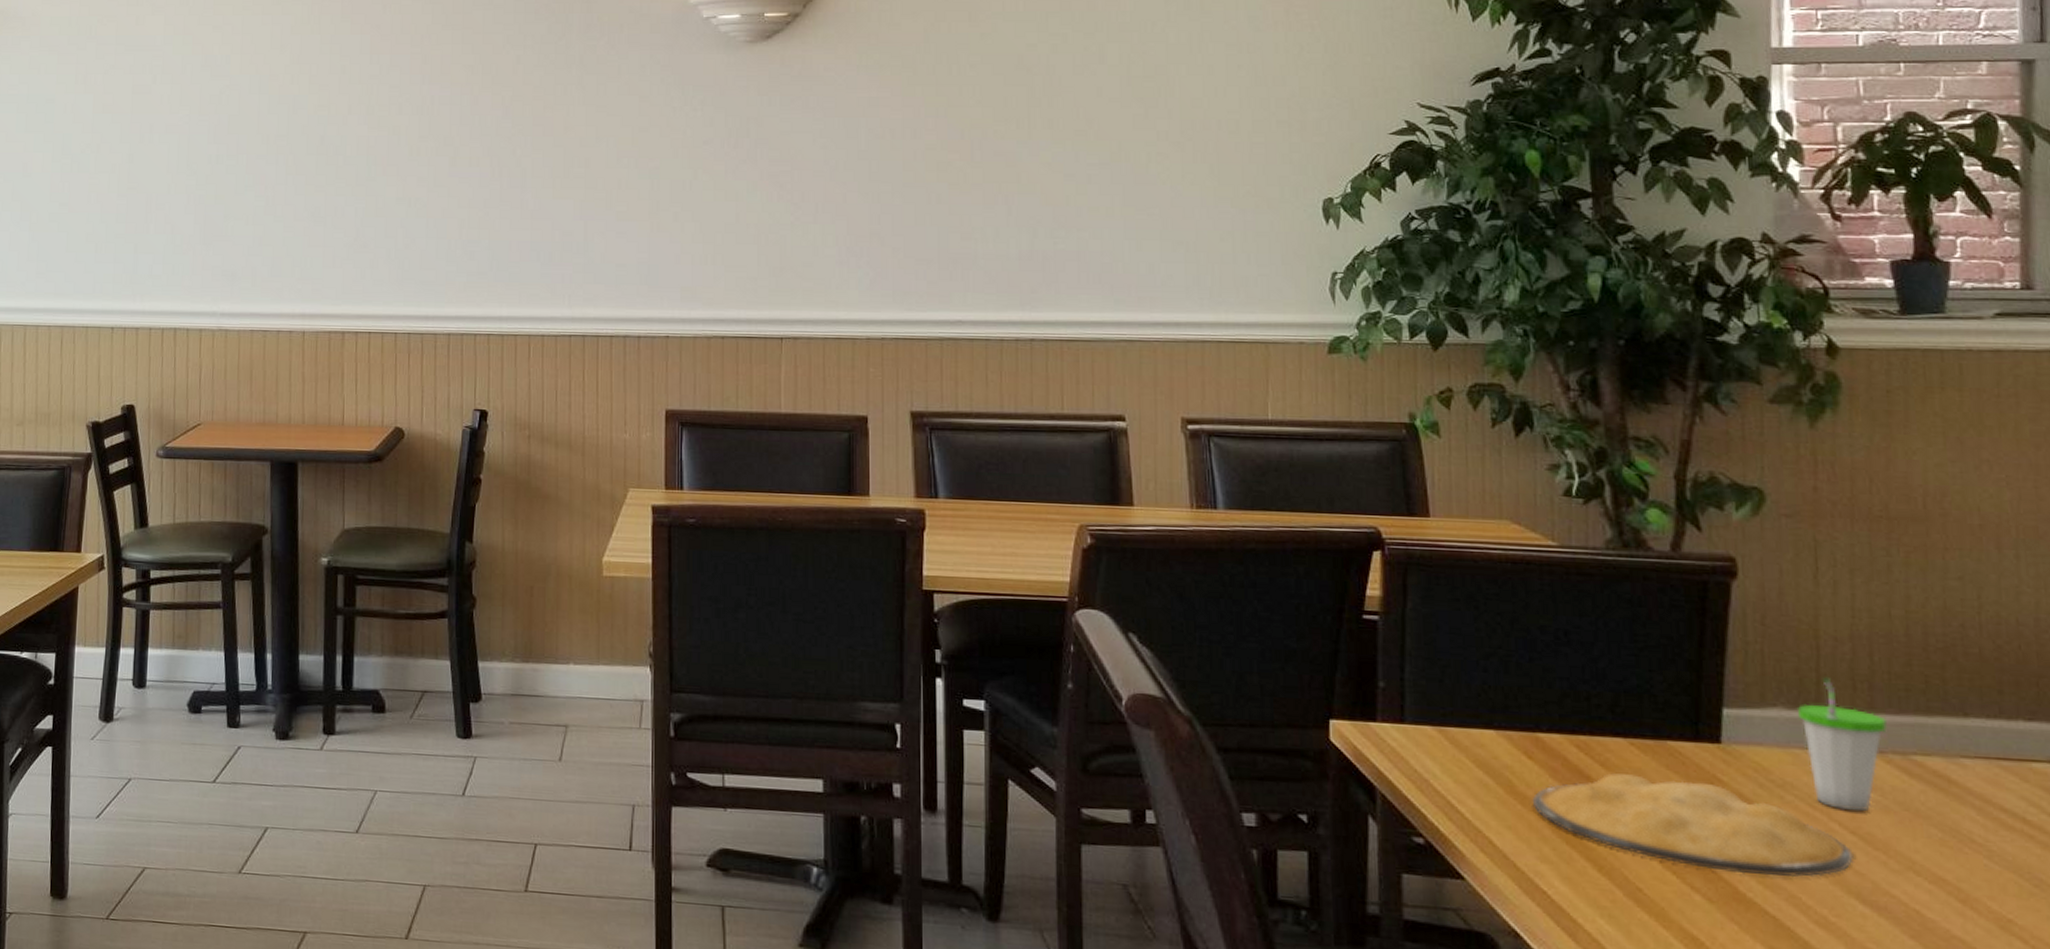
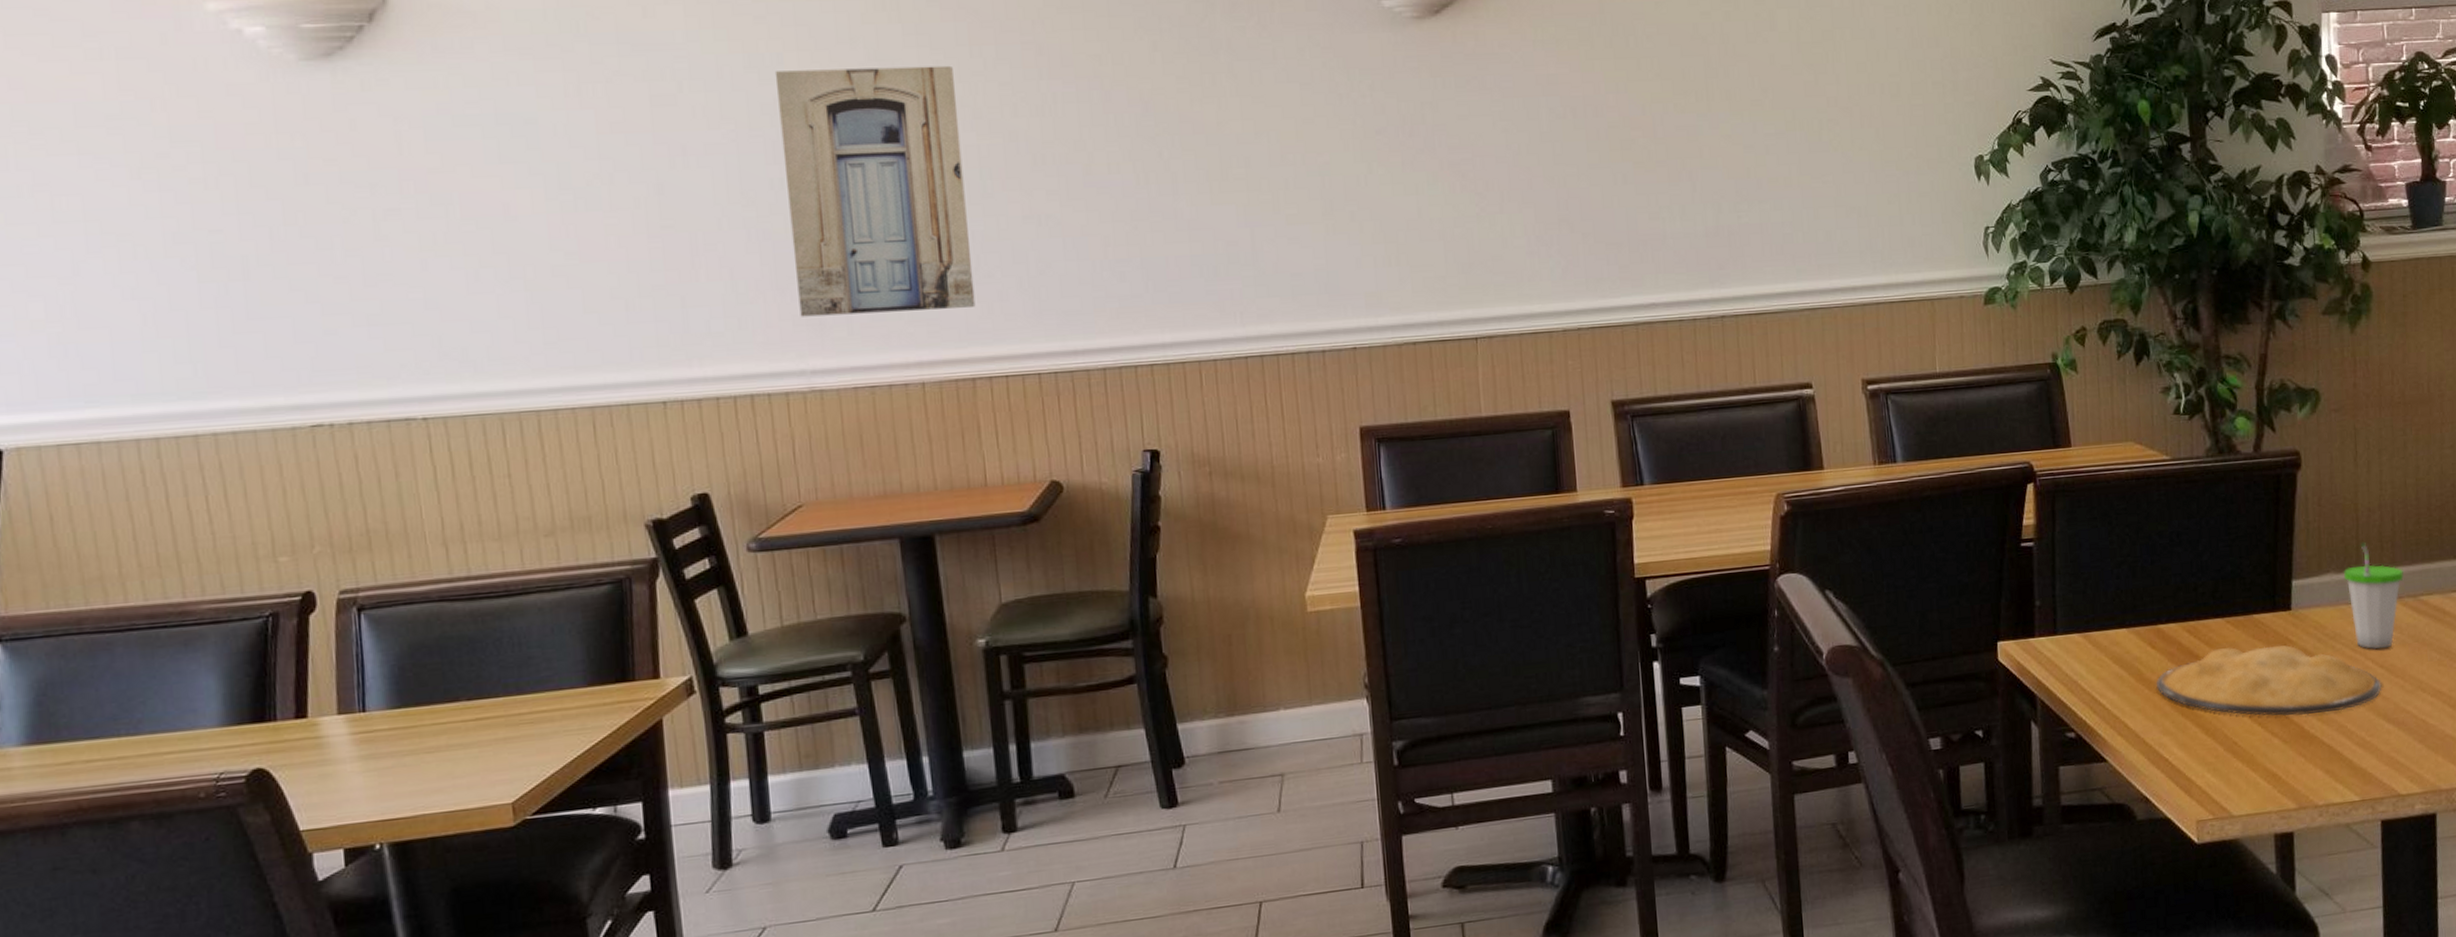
wall art: none [218,70,356,271] -> present [774,65,976,317]

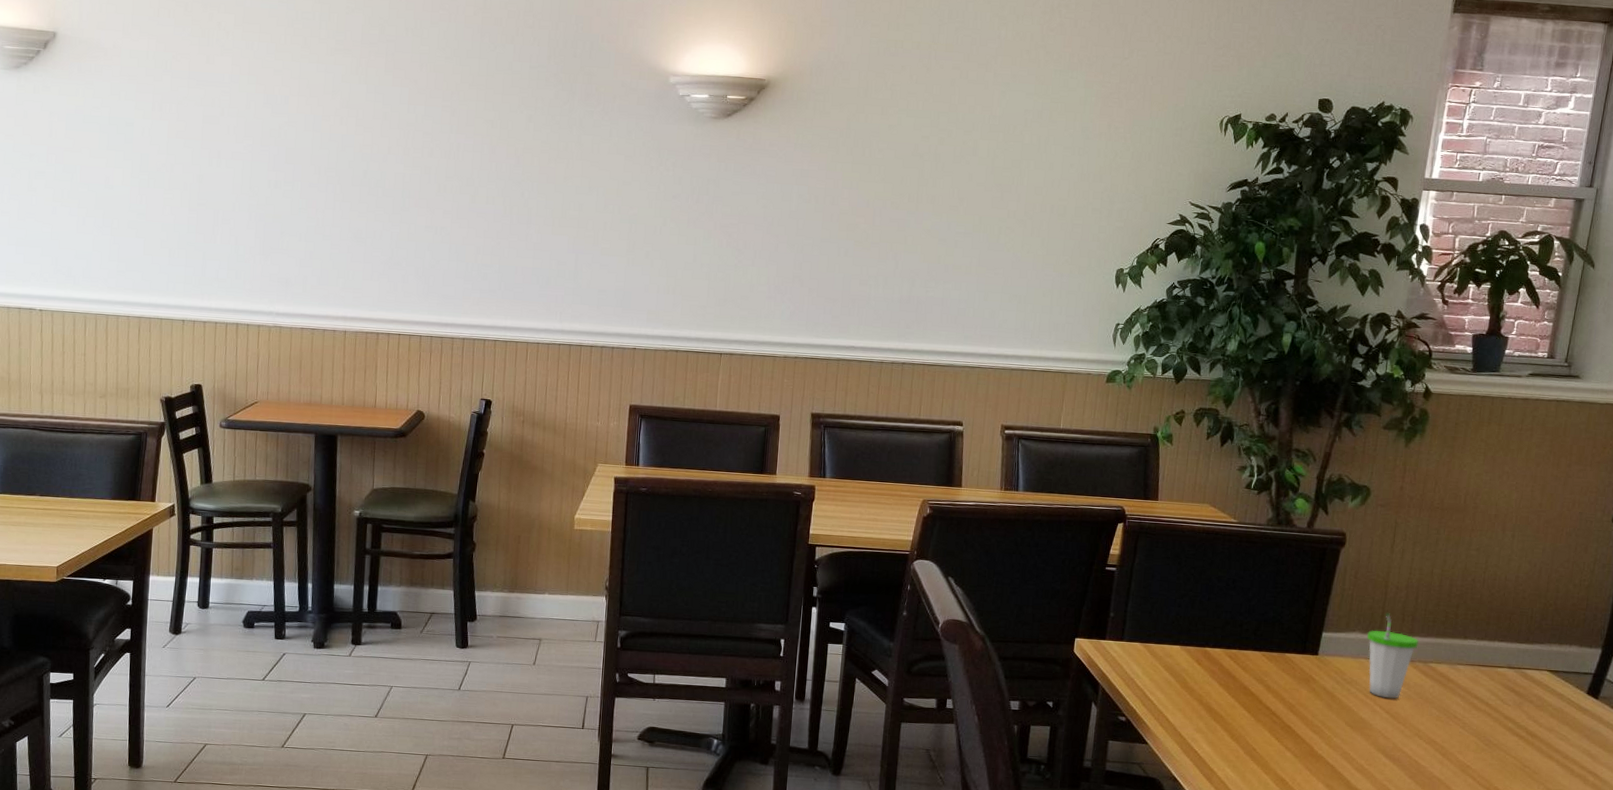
wall art: present [774,65,976,317] -> none [275,108,395,284]
plate: present [2156,645,2382,717] -> none [1197,674,1385,741]

